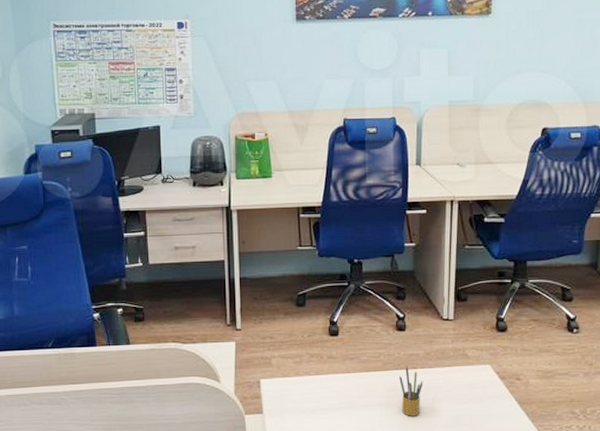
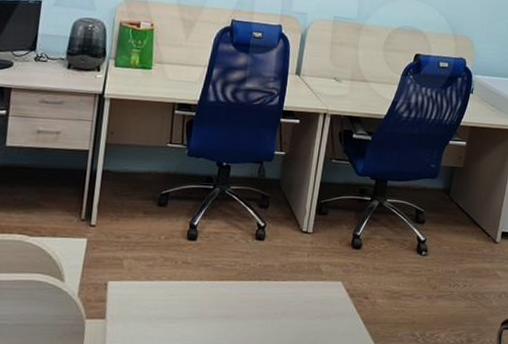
pencil box: present [399,366,423,416] -> none [250,277,275,331]

